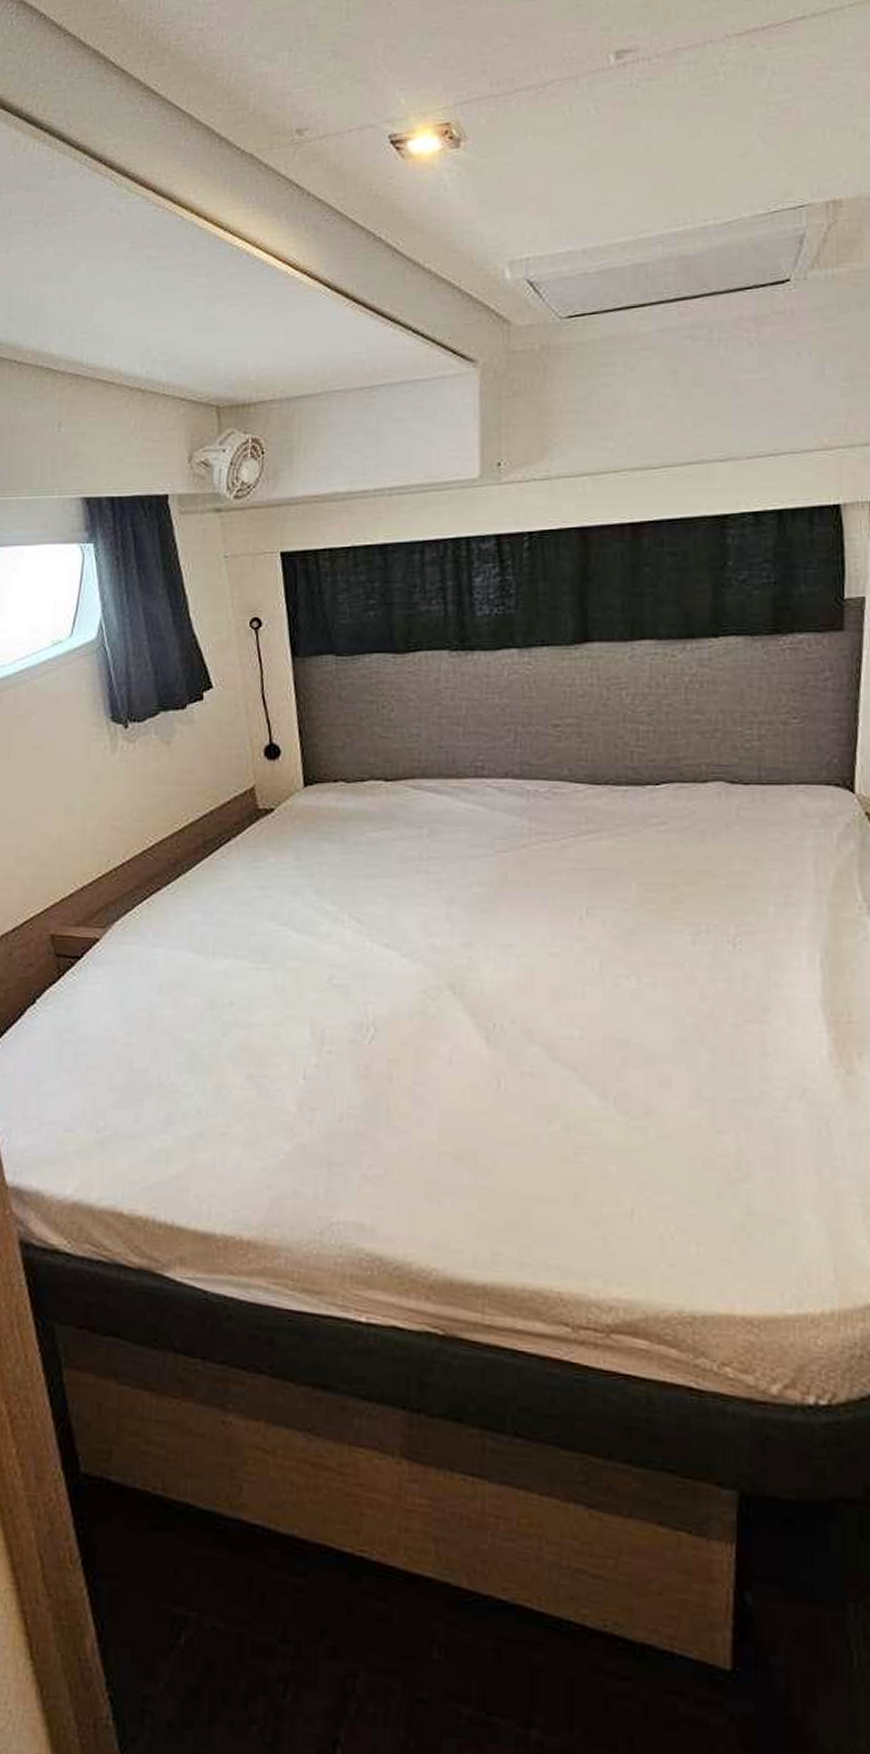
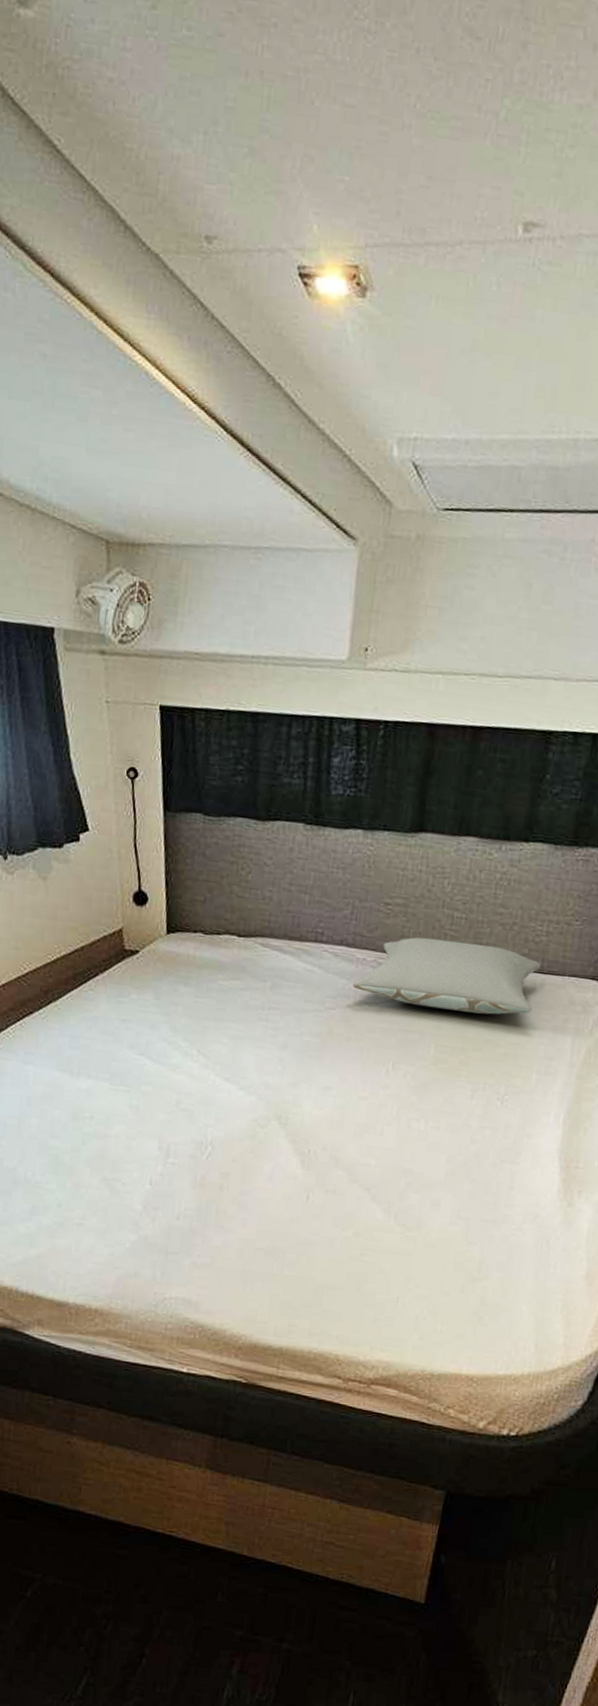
pillow: none [525,758,758,840] -> present [352,937,541,1015]

